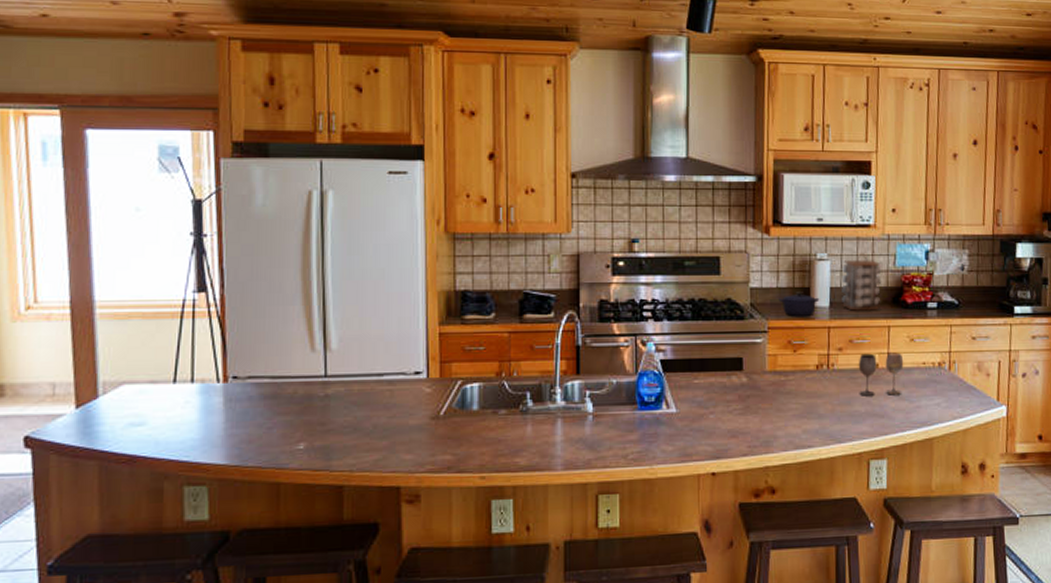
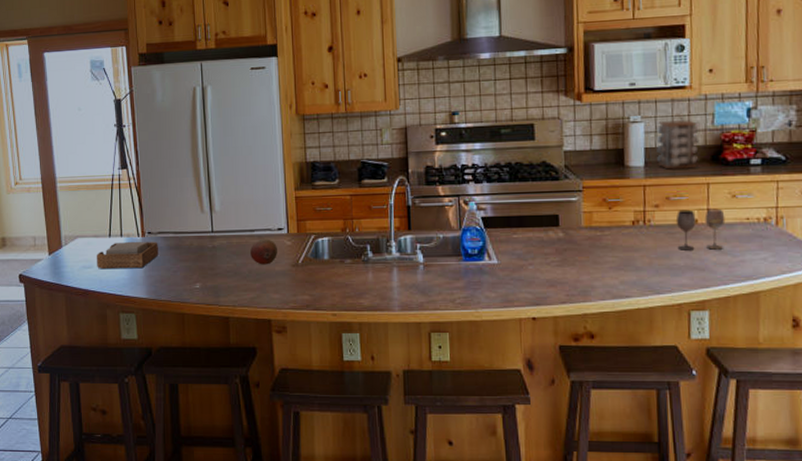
napkin holder: none [152,388,247,426] -> present [97,241,158,269]
fruit: none [377,385,413,418] -> present [250,239,277,265]
cooking pot: present [778,292,820,317] -> none [592,153,634,177]

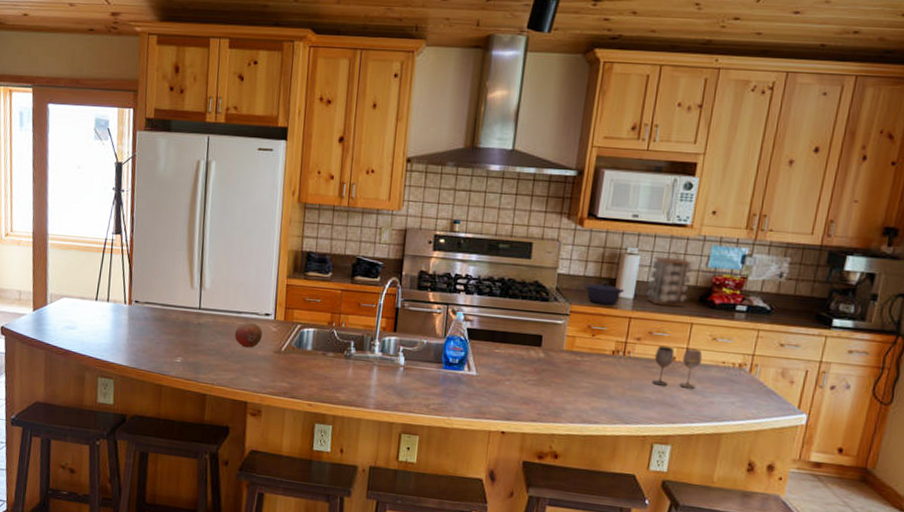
napkin holder: present [97,241,158,269] -> none [80,307,144,336]
cooking pot: none [592,153,634,177] -> present [583,281,625,306]

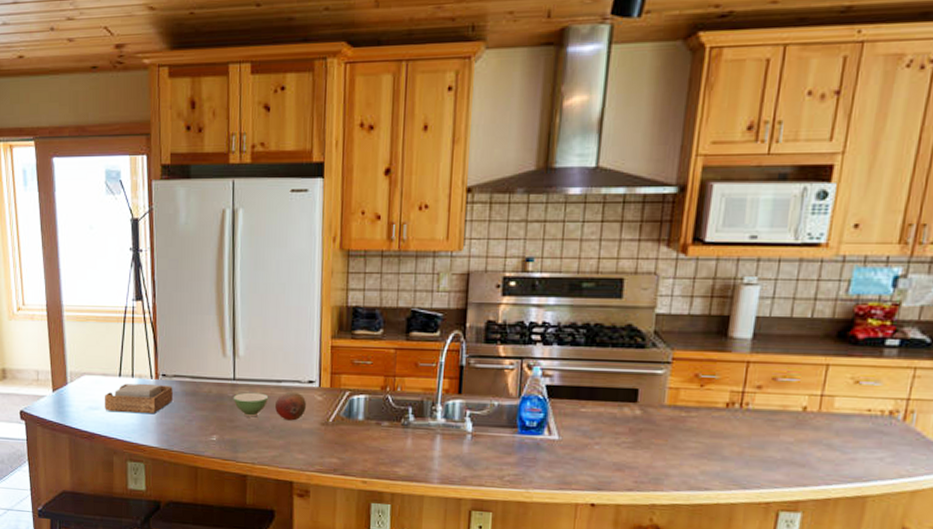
napkin holder: none [80,307,144,336] -> present [105,383,173,414]
bowl: none [197,320,230,343] -> present [233,392,269,417]
cooking pot: present [583,281,625,306] -> none [688,320,741,349]
spice rack: present [647,251,692,307] -> none [769,277,828,346]
wineglass: present [651,345,703,389] -> none [776,393,842,444]

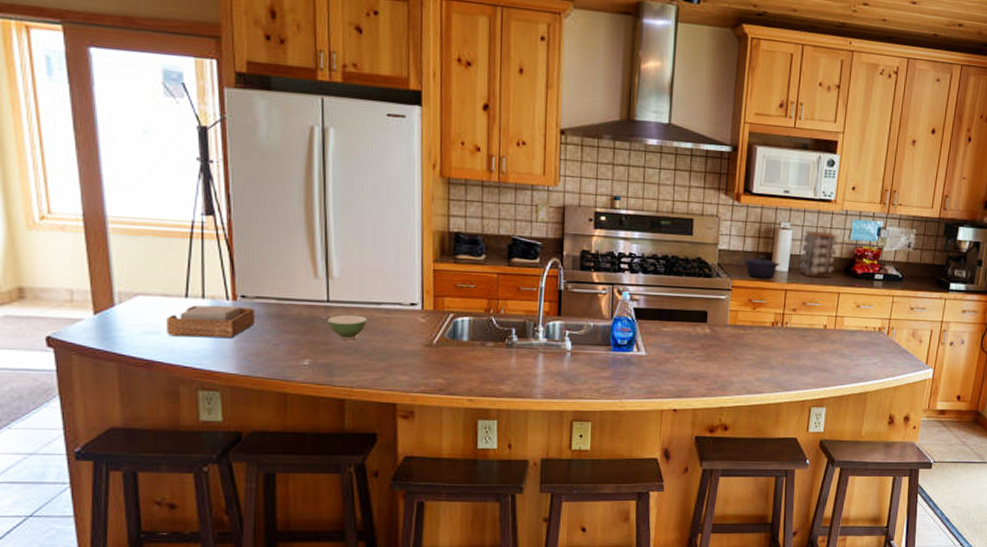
fruit: present [275,391,306,421] -> none [375,313,408,343]
cooking pot: none [688,320,741,349] -> present [743,256,780,280]
spice rack: none [769,277,828,346] -> present [800,225,837,278]

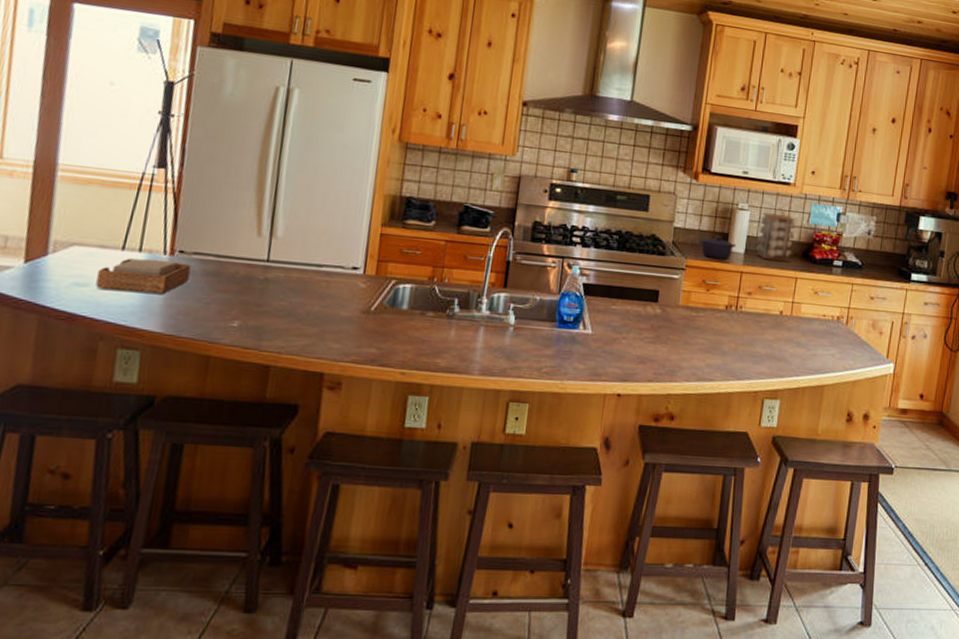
bowl: present [327,314,368,340] -> none [263,275,307,303]

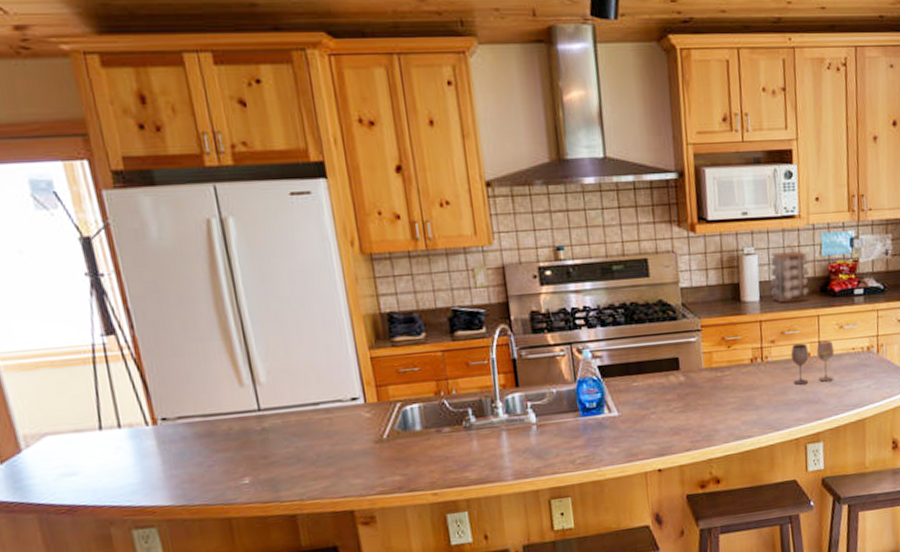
napkin holder: present [96,258,191,295] -> none [82,430,182,474]
cooking pot: present [698,236,737,260] -> none [709,288,750,314]
wineglass: none [762,300,806,342] -> present [790,340,835,385]

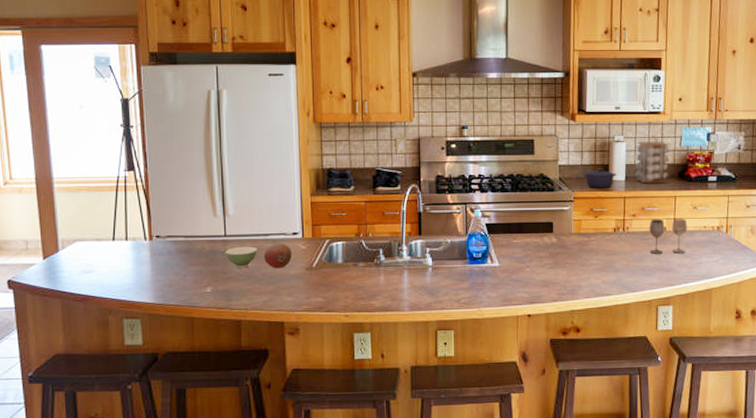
bowl: none [261,420,307,450] -> present [225,246,258,268]
fruit: none [316,412,354,445] -> present [264,243,292,269]
cooking pot: none [709,288,750,314] -> present [582,168,617,189]

